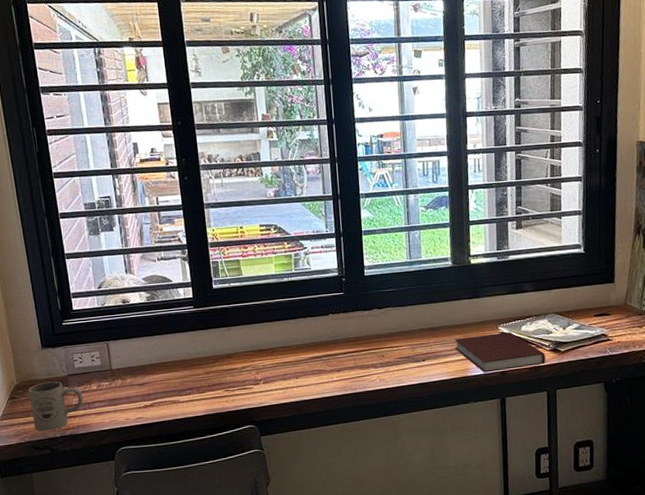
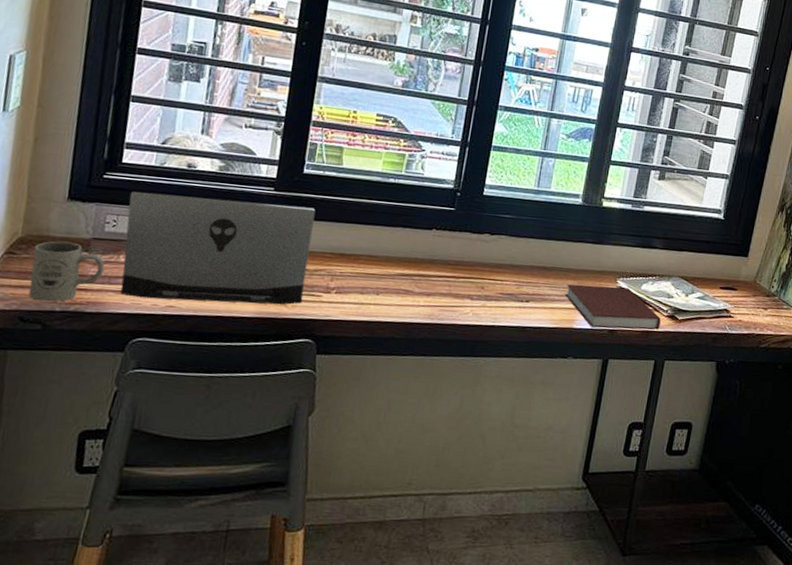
laptop: none [85,316,239,416] -> present [120,192,316,305]

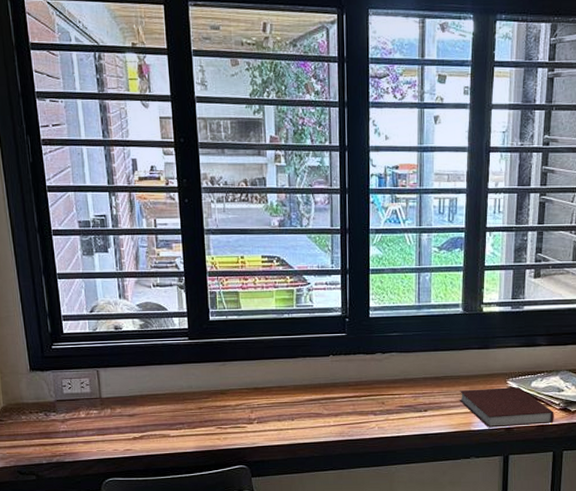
mug: present [28,241,105,302] -> none [15,406,71,457]
laptop: present [120,192,316,305] -> none [75,350,231,445]

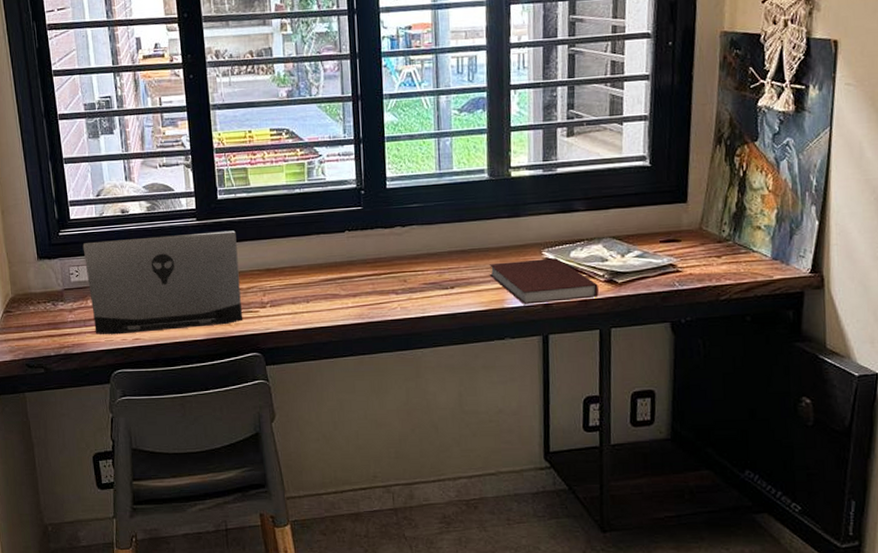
laptop: none [75,350,231,445] -> present [82,230,243,335]

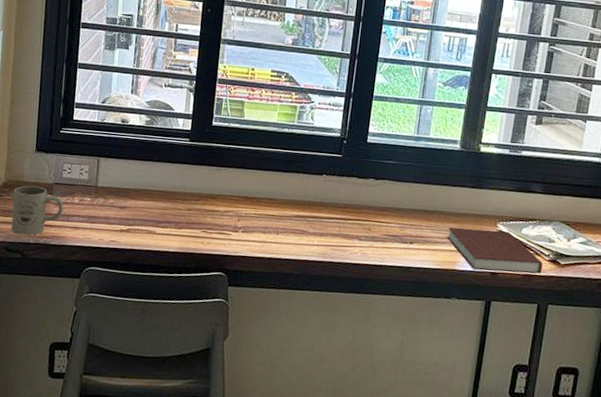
mug: none [23,295,79,349] -> present [11,185,64,236]
laptop: present [82,230,243,335] -> none [75,144,223,242]

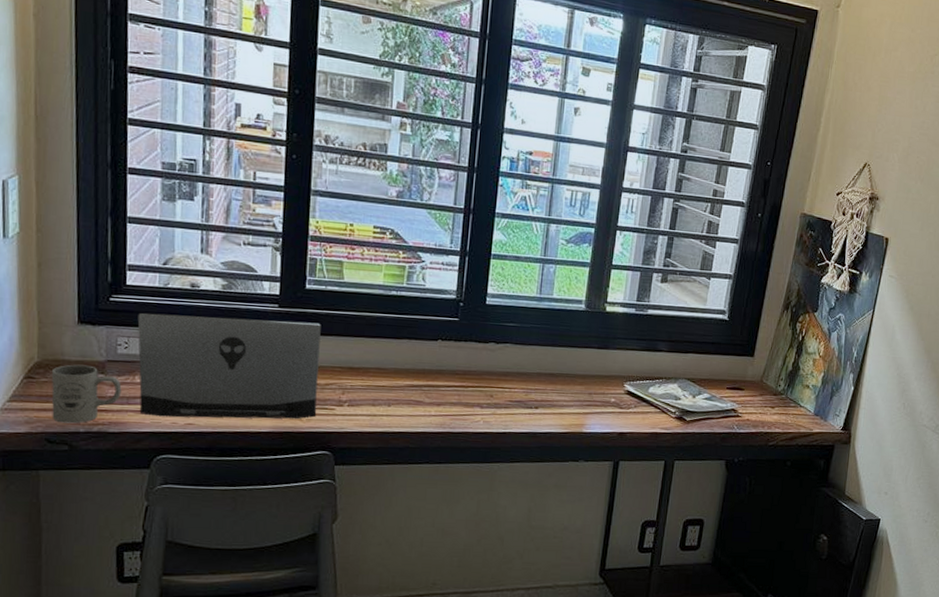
laptop: none [75,144,223,242] -> present [137,313,321,419]
notebook: present [447,227,543,274] -> none [574,389,669,432]

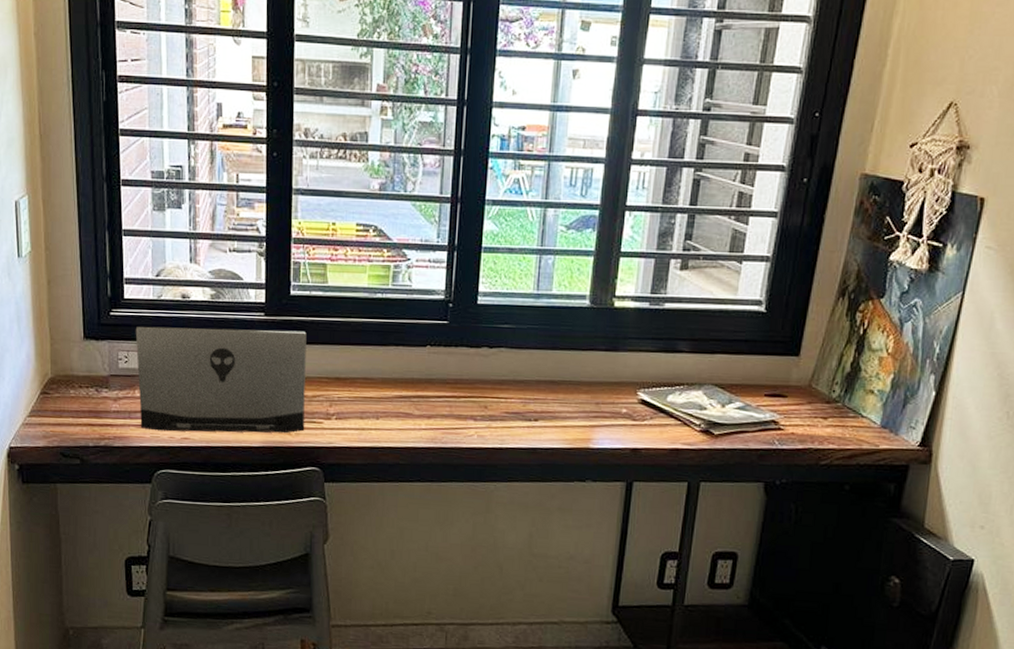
mug: present [51,364,122,424] -> none [63,379,124,438]

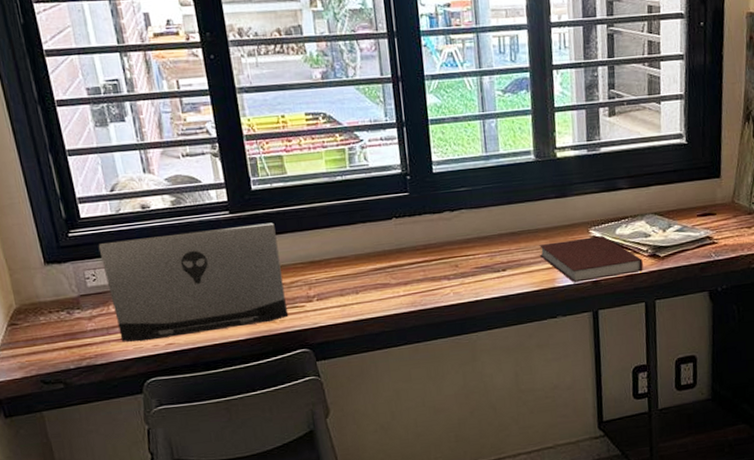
notebook: none [578,398,693,448] -> present [539,236,643,283]

